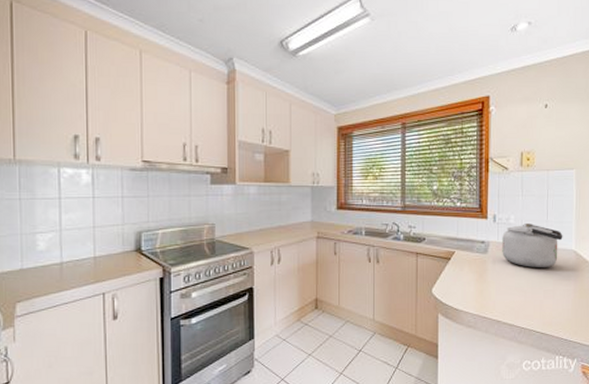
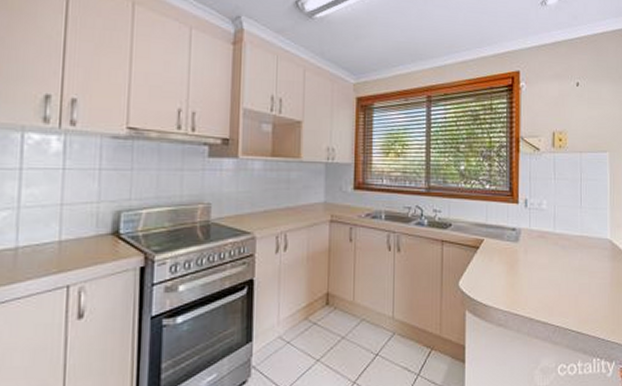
kettle: present [502,222,563,268] -> none [534,208,598,259]

